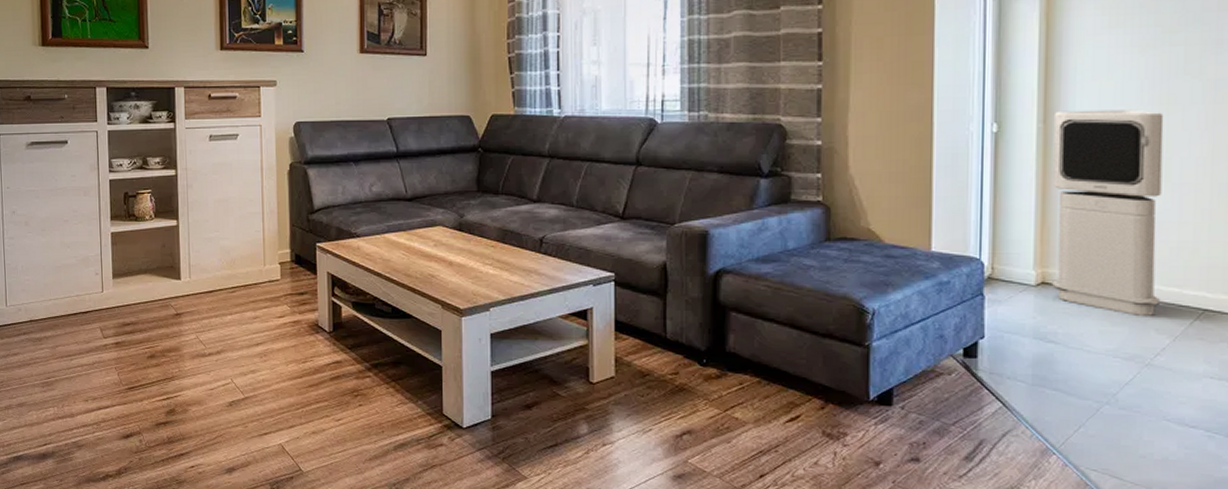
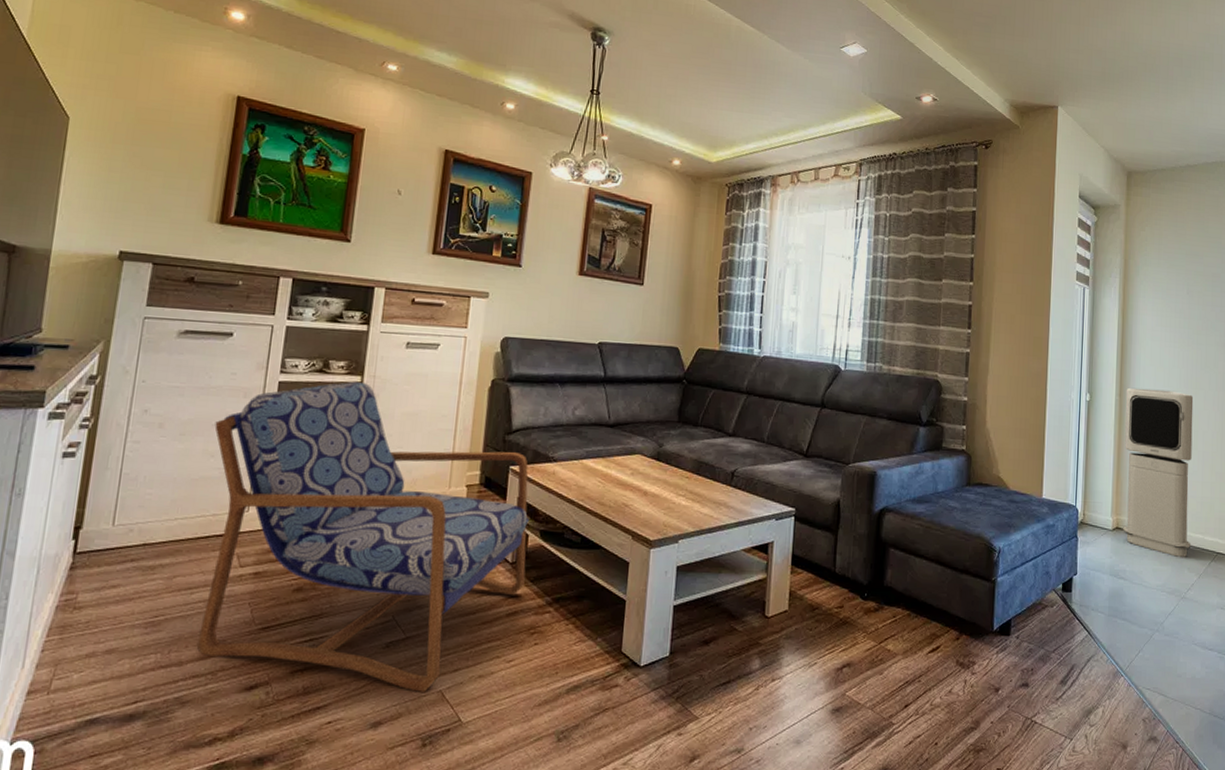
armchair: none [66,174,343,446] -> present [197,381,529,694]

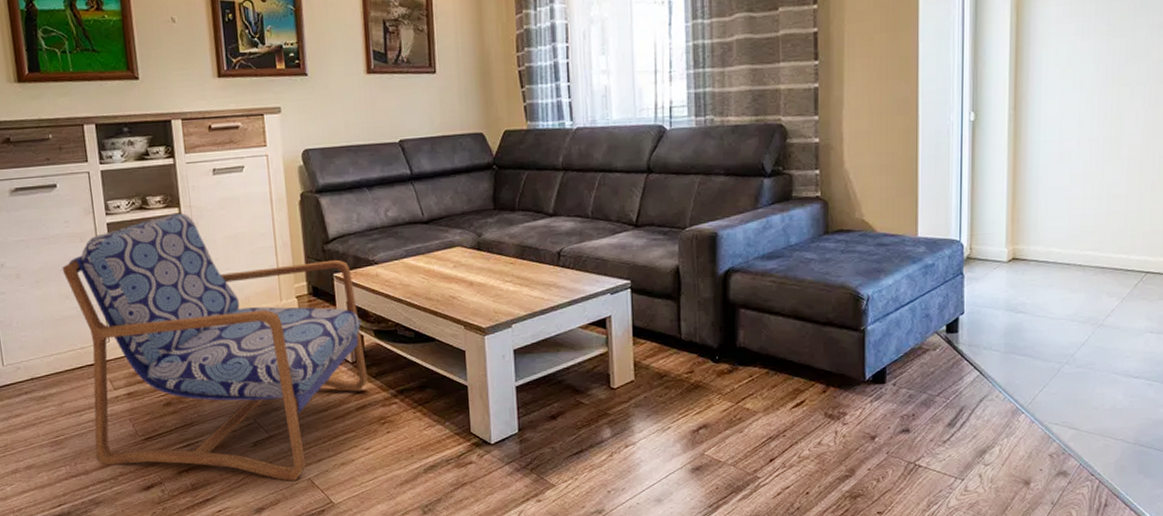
air purifier: present [1123,387,1194,557] -> none [1021,92,1116,282]

